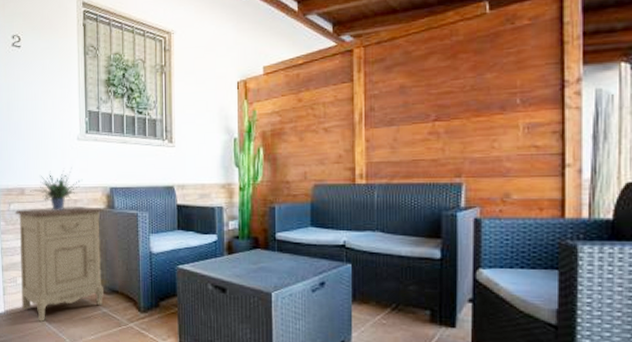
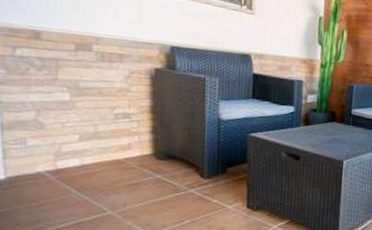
nightstand: present [14,207,103,322] -> none [23,56,160,189]
potted plant: present [29,166,83,210] -> none [48,15,133,65]

